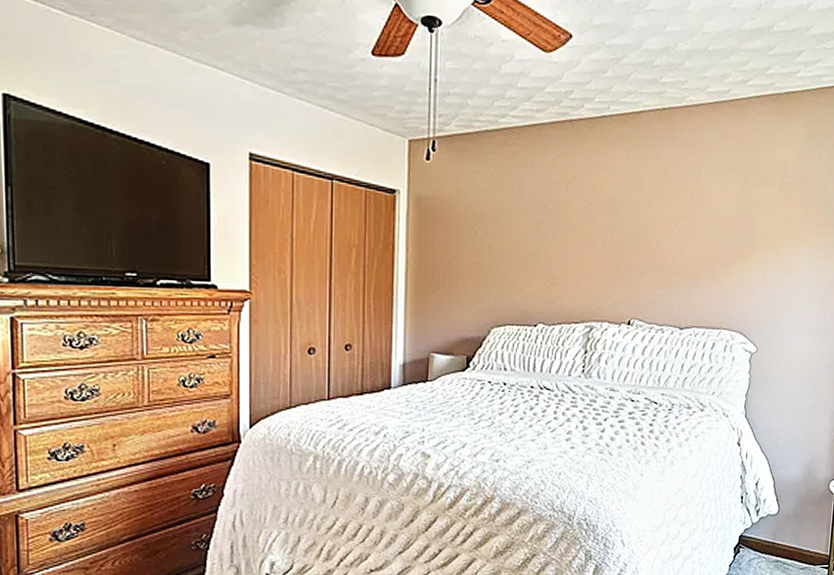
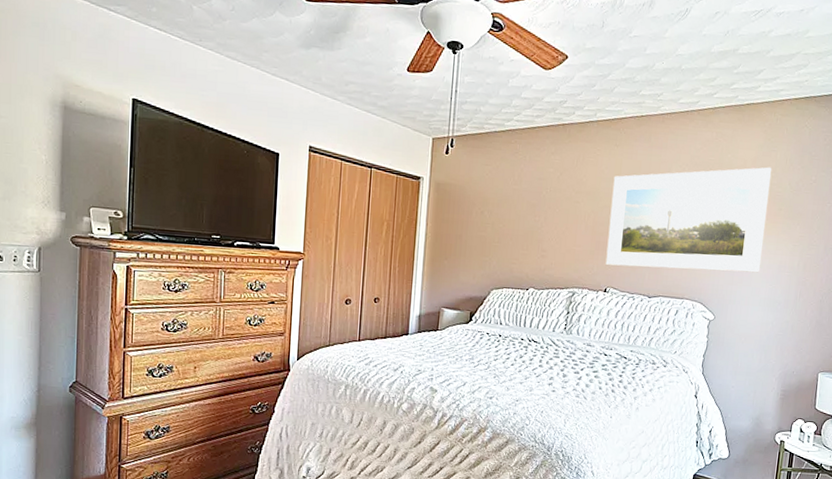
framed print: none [628,168,817,295] -> present [605,167,772,273]

